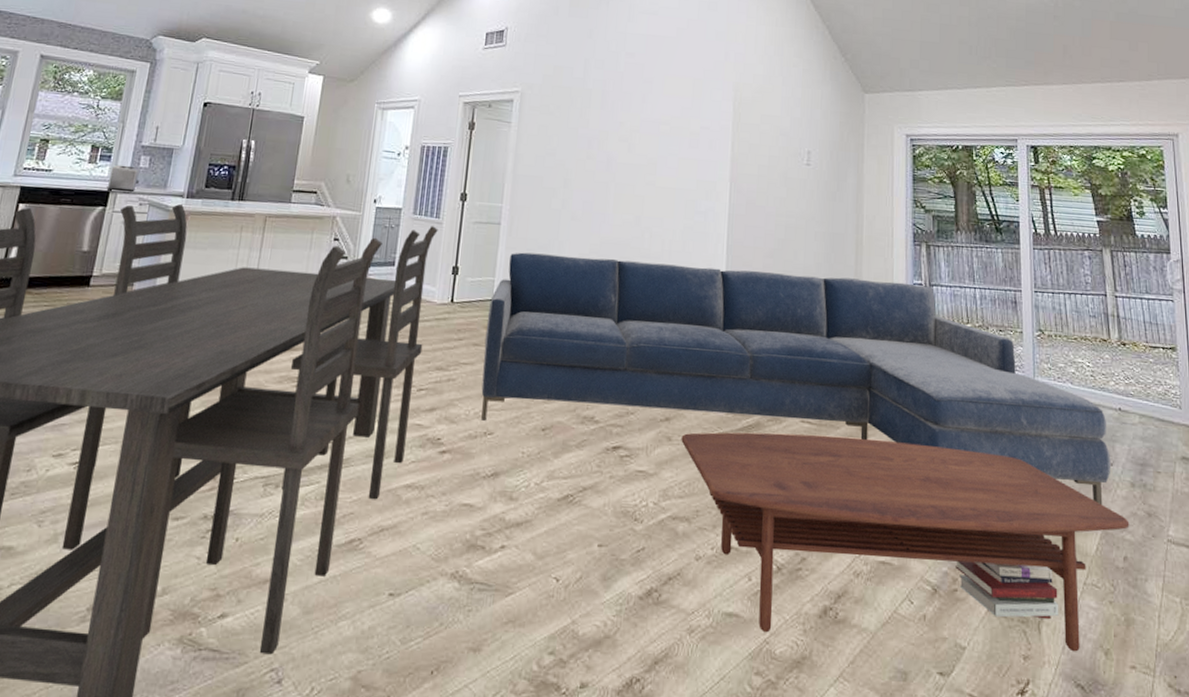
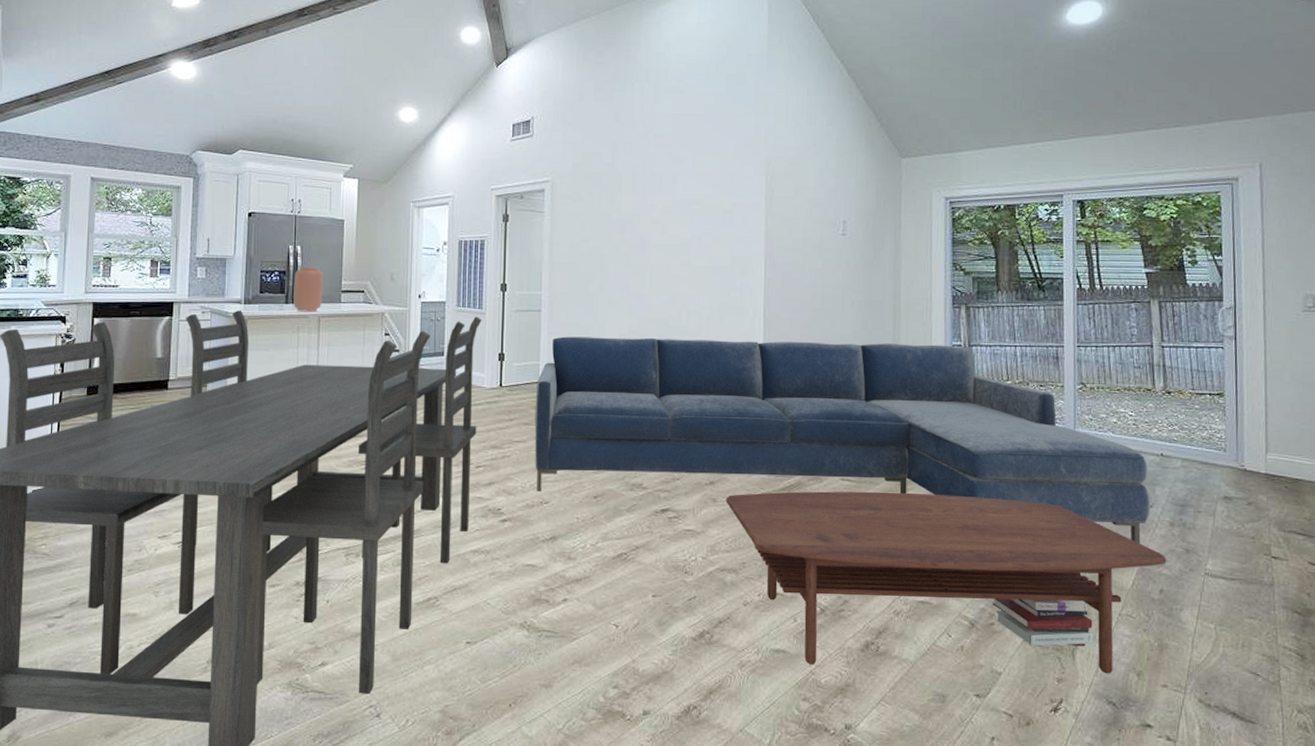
toaster: present [107,164,141,193] -> none [170,277,199,302]
vase: none [239,163,276,211] -> present [293,267,324,312]

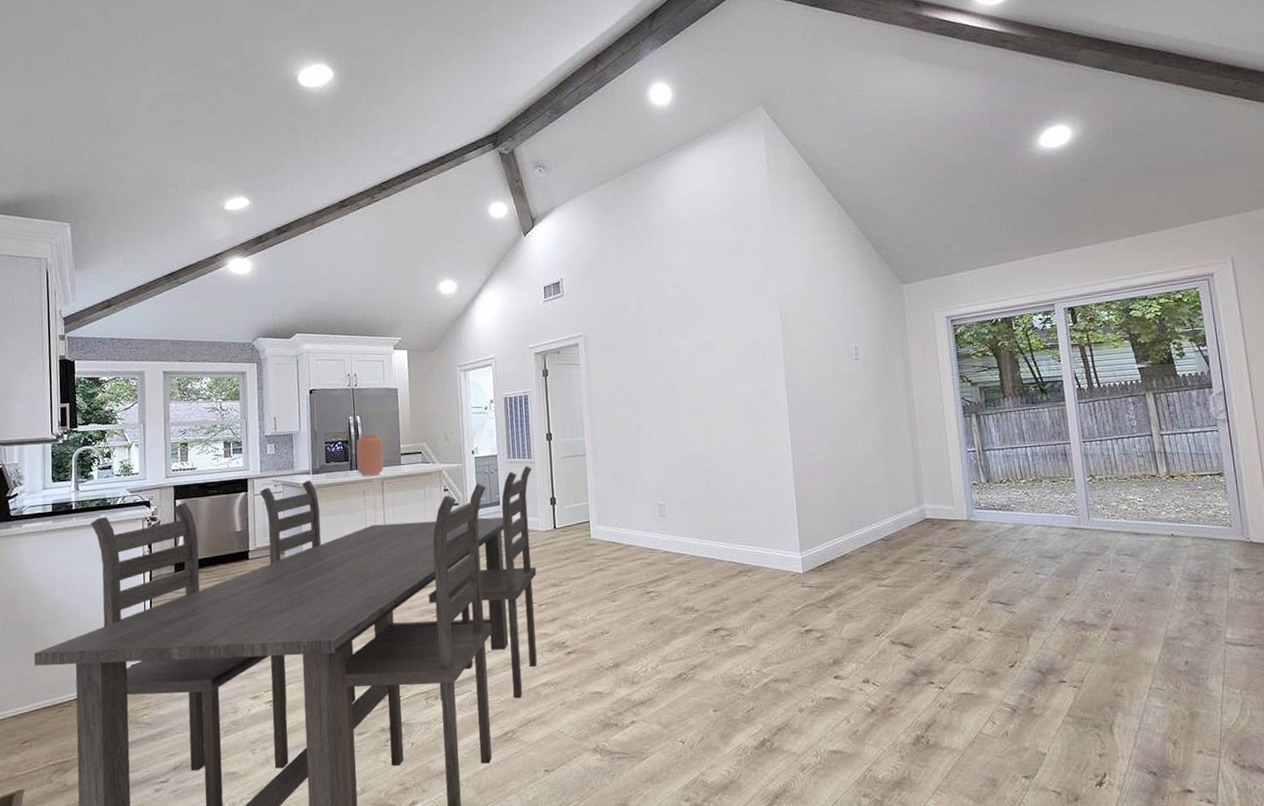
sofa: present [534,336,1151,545] -> none [587,452,1168,623]
coffee table: present [726,491,1167,674] -> none [773,589,1189,763]
books: present [992,598,1094,647] -> none [1031,678,1129,726]

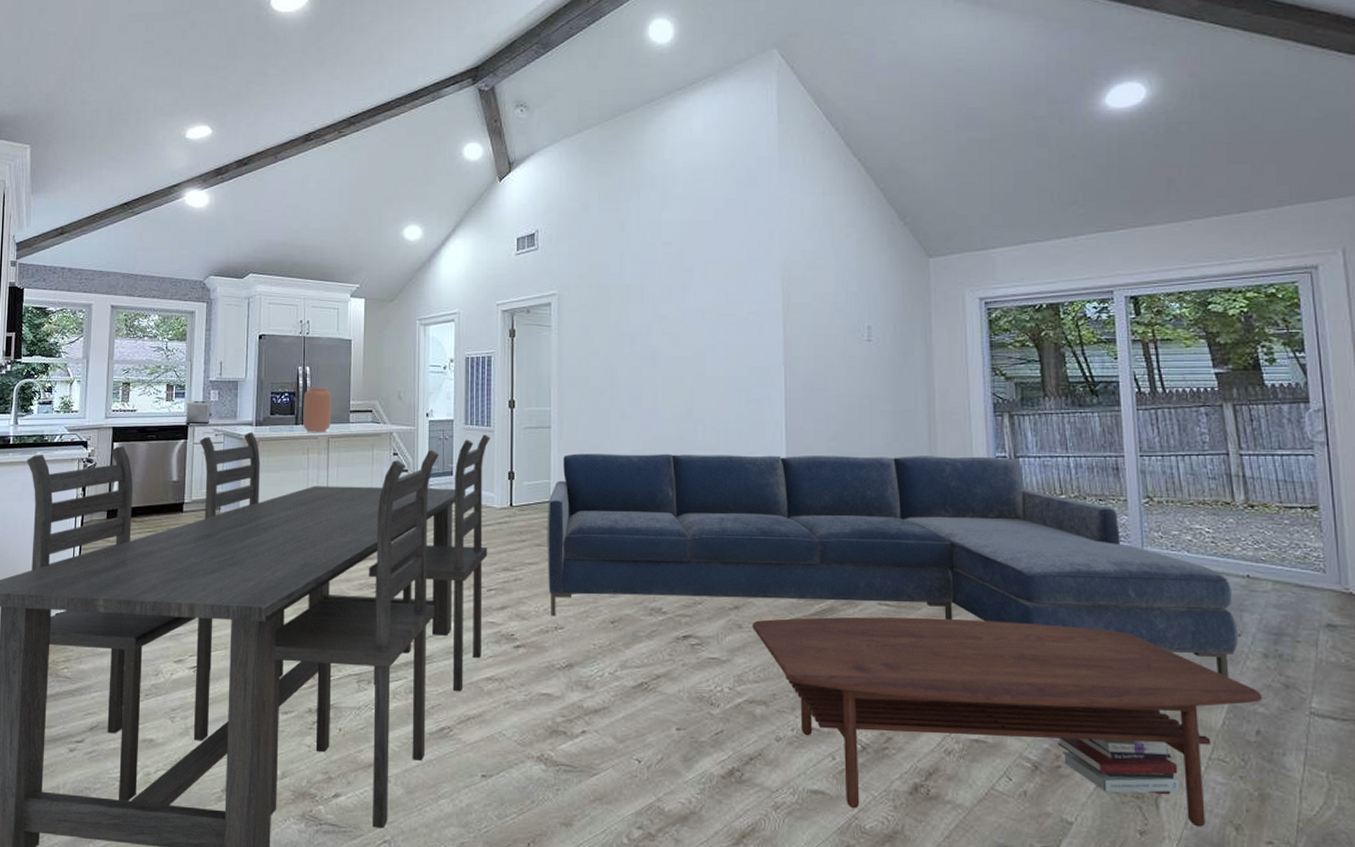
toaster: none [244,454,270,478] -> present [185,400,212,425]
sofa: none [587,452,1168,623] -> present [547,453,1239,679]
coffee table: none [773,589,1189,763] -> present [752,616,1263,827]
books: none [1031,678,1129,726] -> present [1058,737,1180,795]

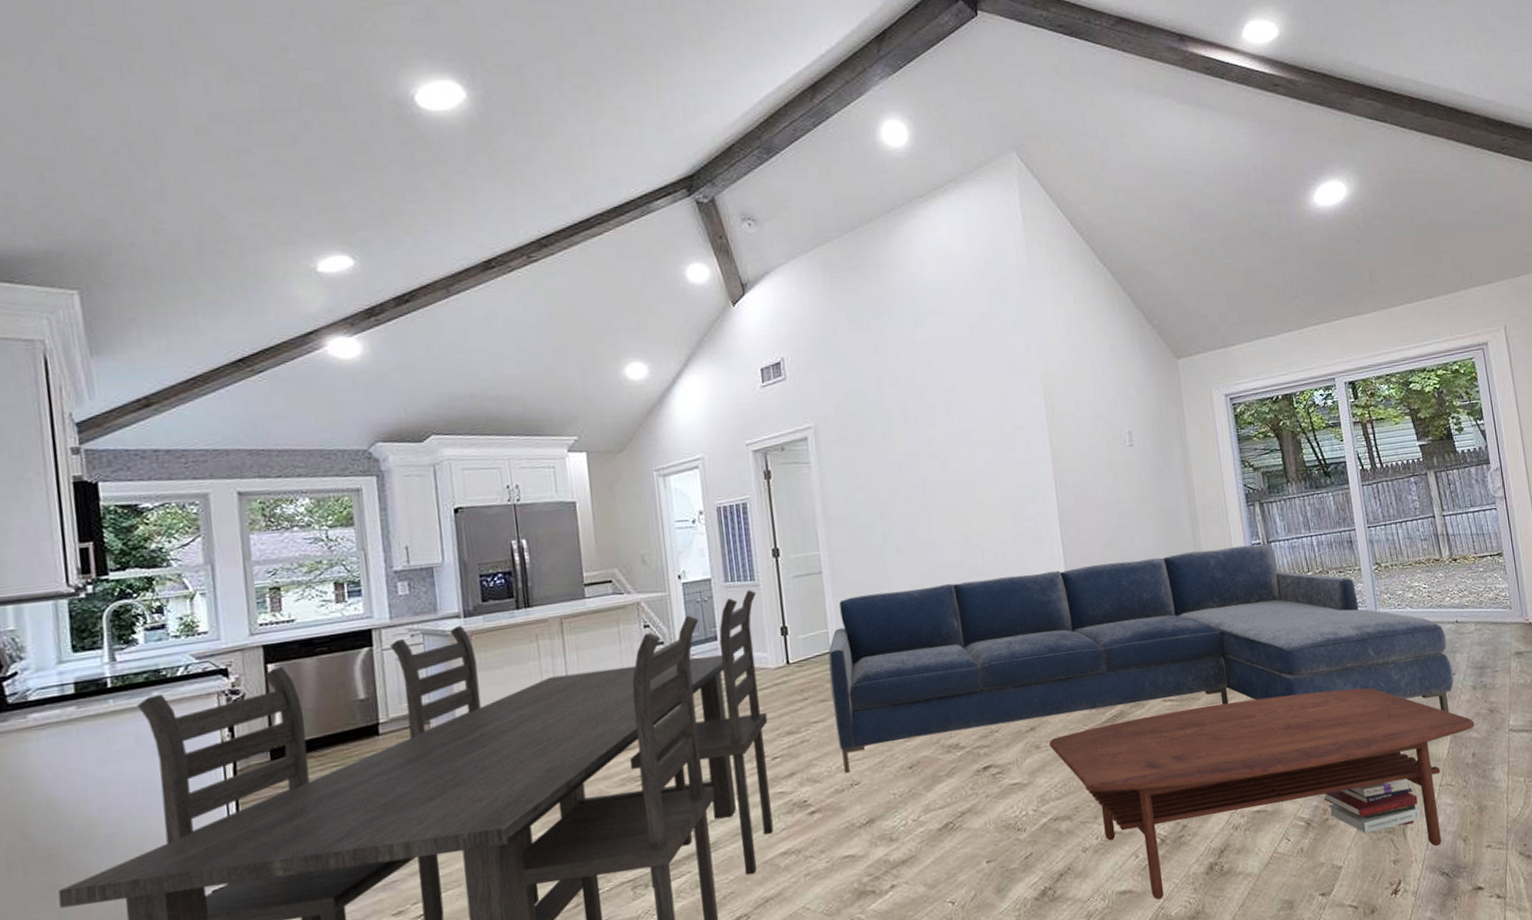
toaster: present [185,400,212,425] -> none [365,595,403,629]
vase: present [303,388,332,433] -> none [522,562,562,616]

